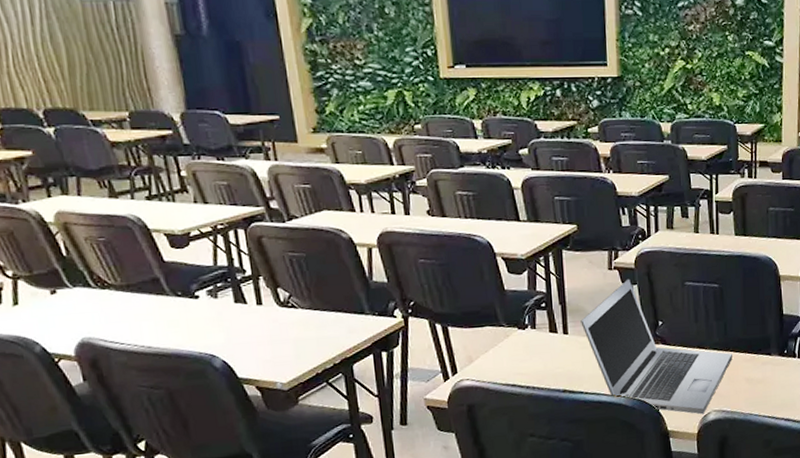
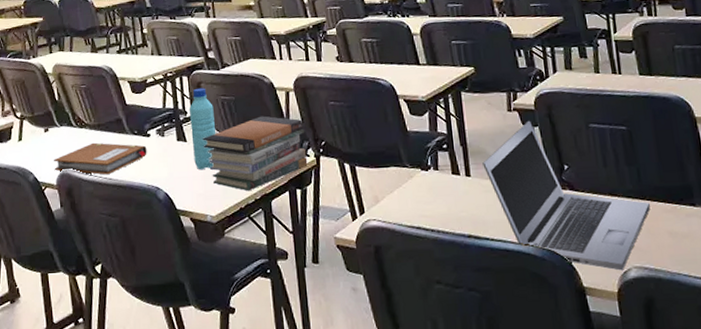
notebook: none [68,306,196,343] -> present [54,142,147,175]
water bottle: none [247,242,284,335] -> present [189,87,216,170]
book stack: none [267,274,395,356] -> present [202,115,308,192]

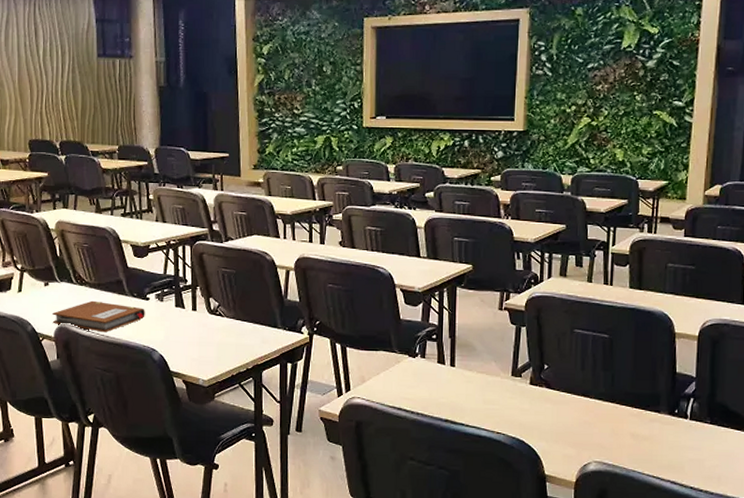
water bottle: present [189,87,216,170] -> none [189,258,215,337]
book stack: present [202,115,308,192] -> none [200,291,301,361]
laptop: present [483,120,650,271] -> none [468,320,618,464]

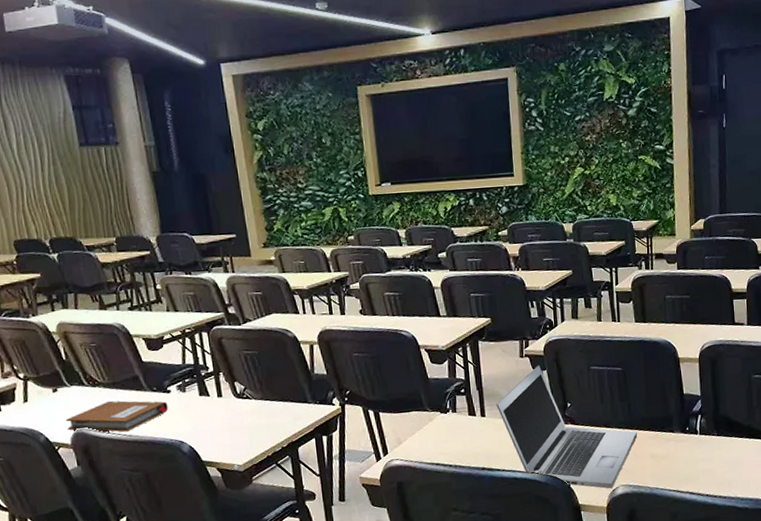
laptop: none [468,320,618,464] -> present [496,365,637,489]

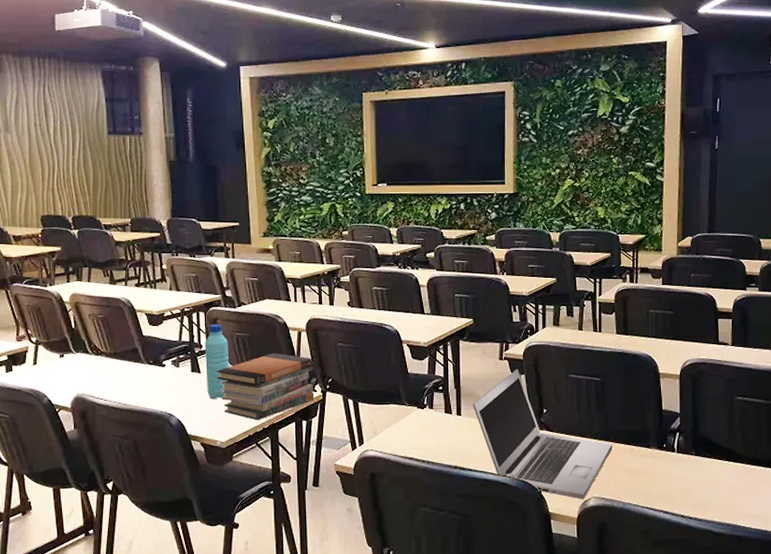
notebook: present [66,400,168,432] -> none [68,370,162,401]
water bottle: none [210,343,240,423] -> present [204,324,230,400]
book stack: none [226,368,333,441] -> present [216,353,314,421]

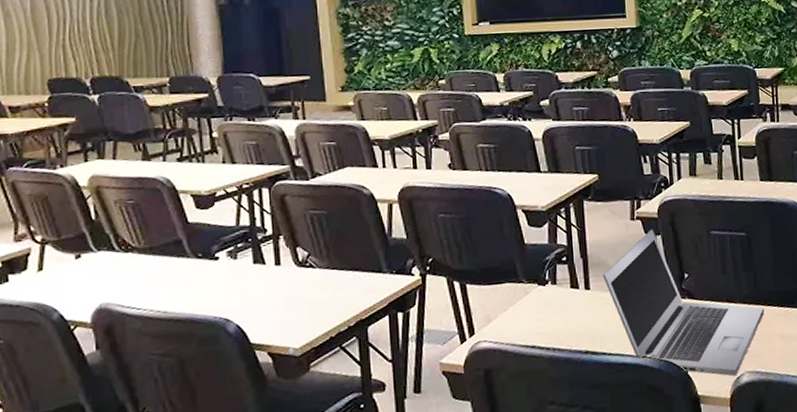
water bottle: present [204,324,230,400] -> none [269,201,303,297]
book stack: present [216,353,314,421] -> none [285,231,412,318]

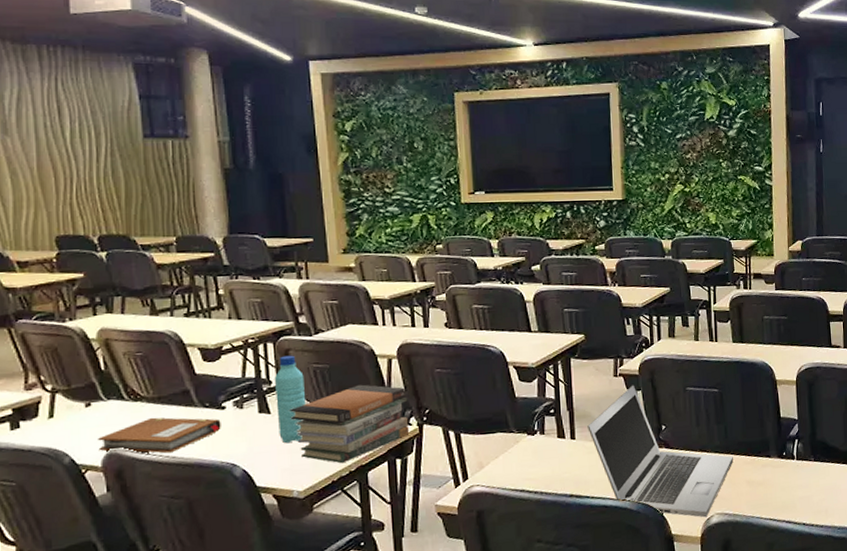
notebook: none [88,269,214,308] -> present [98,417,221,453]
water bottle: none [269,201,303,297] -> present [274,355,307,444]
book stack: none [285,231,412,318] -> present [290,384,410,464]

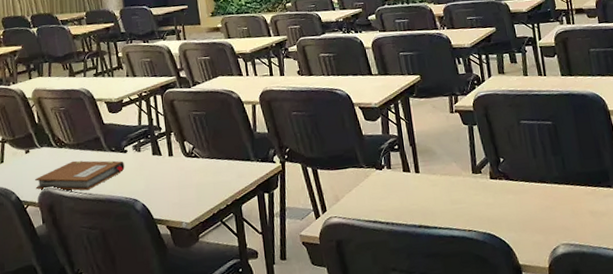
water bottle: present [274,355,307,444] -> none [163,104,189,181]
book stack: present [290,384,410,464] -> none [176,128,274,198]
laptop: present [587,385,733,518] -> none [430,120,574,248]

